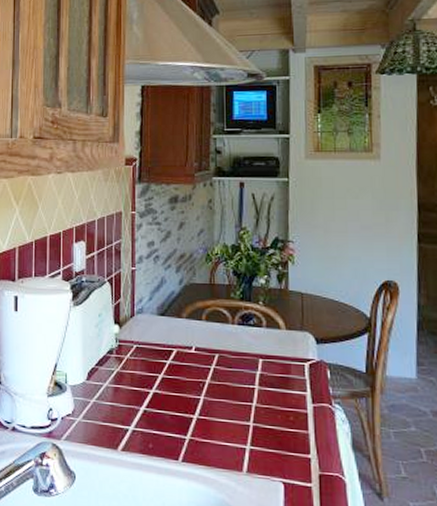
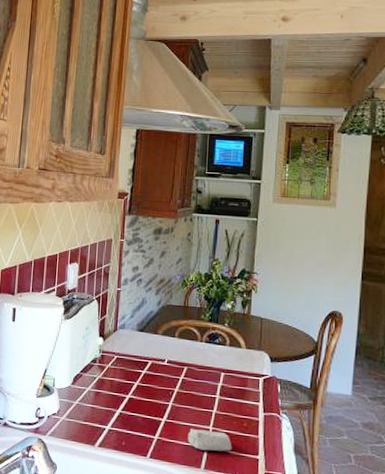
soap bar: none [224,425,278,451] -> present [187,428,232,452]

